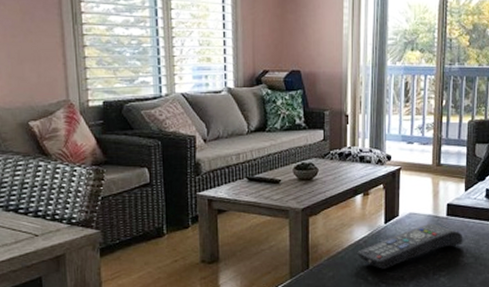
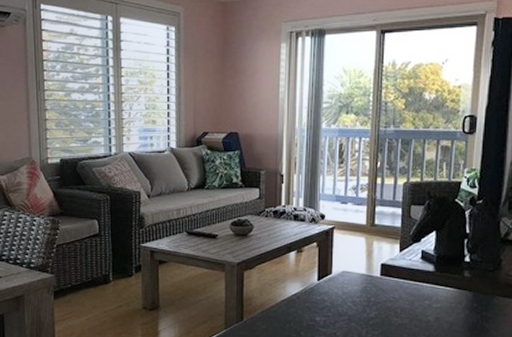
remote control: present [357,223,463,270] -> none [290,282,398,326]

